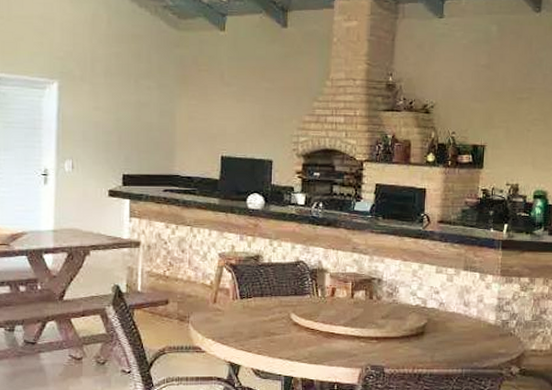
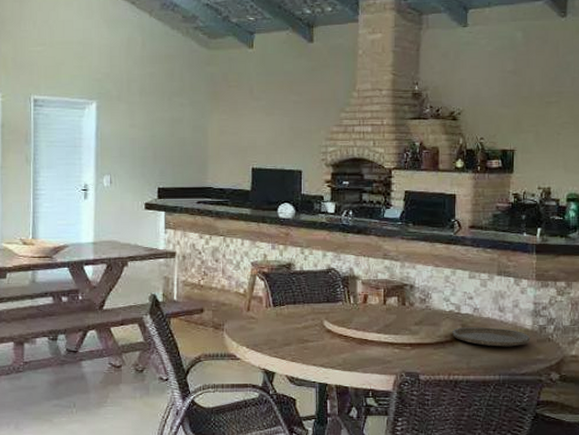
plate: none [418,321,494,341] -> present [452,327,531,347]

